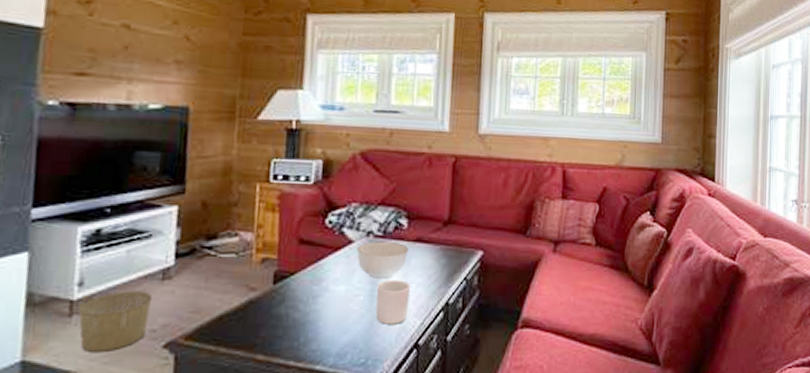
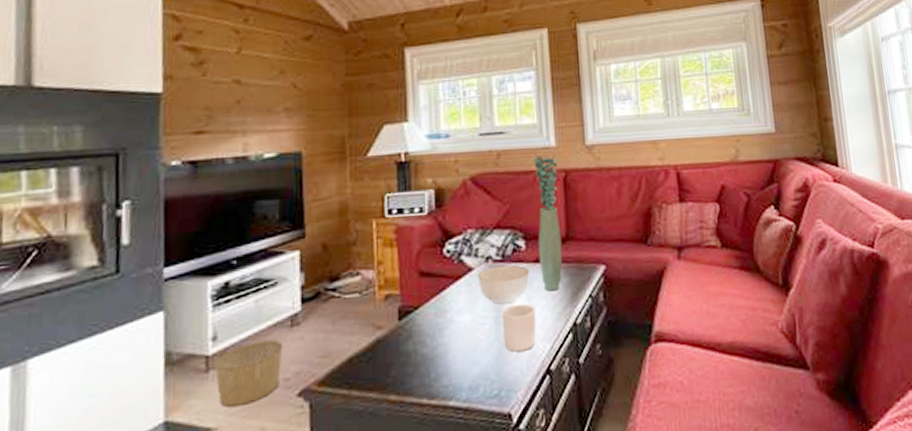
vase: none [419,134,449,271] -> present [532,151,563,292]

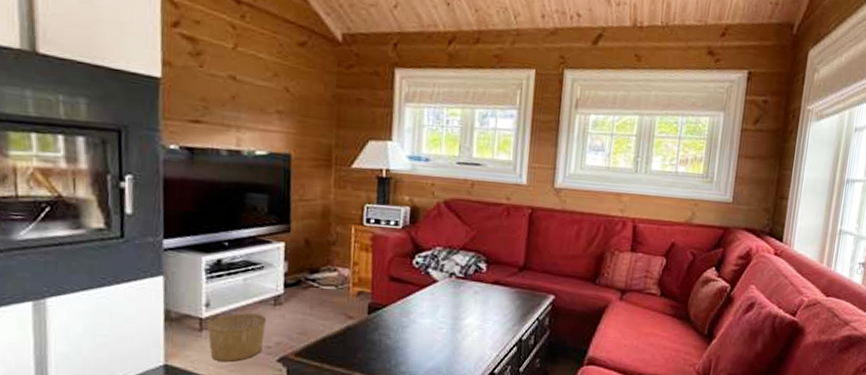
bowl: present [478,264,529,306] -> none [440,281,486,316]
mug: present [501,303,536,352] -> none [457,316,488,355]
vase: present [532,151,563,292] -> none [496,186,526,310]

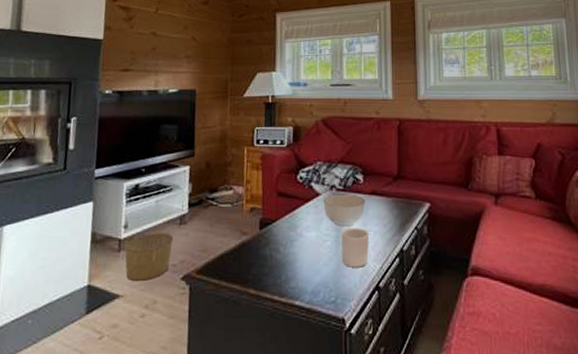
bowl: none [440,281,486,316] -> present [323,194,365,227]
mug: none [457,316,488,355] -> present [341,227,369,268]

